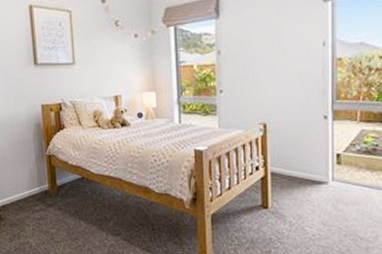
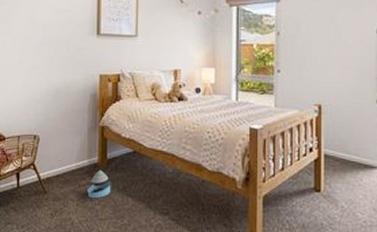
stacking toy: none [41,197,64,223] -> present [87,170,111,199]

